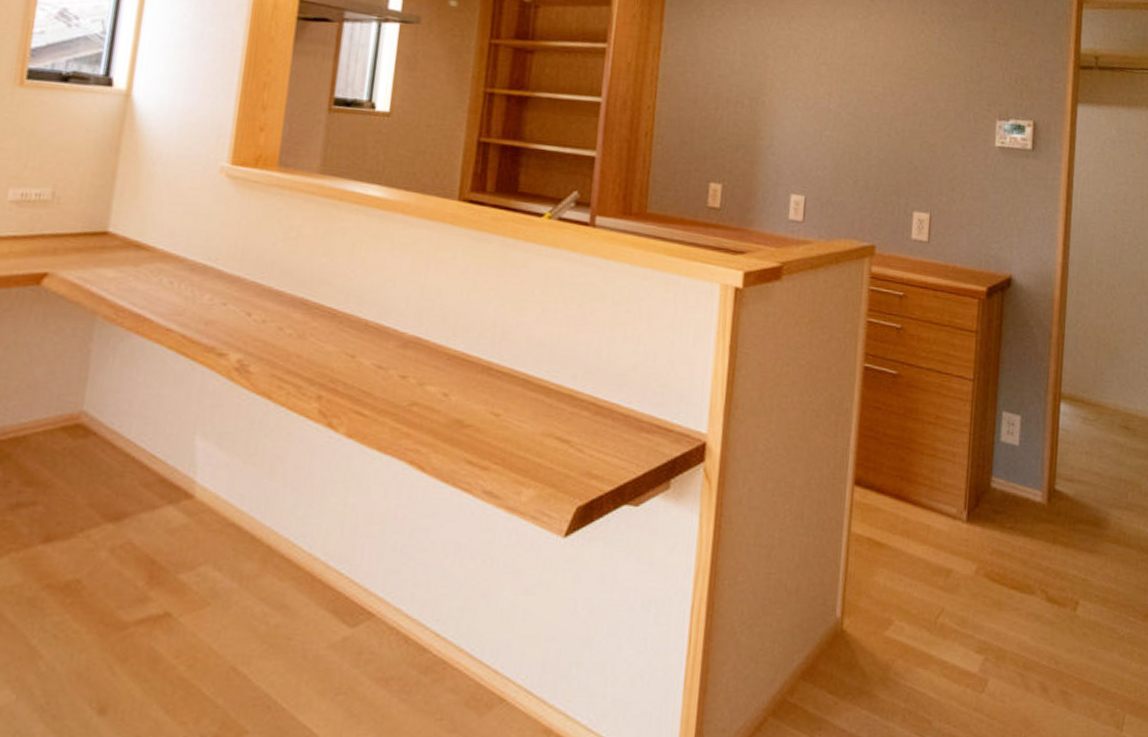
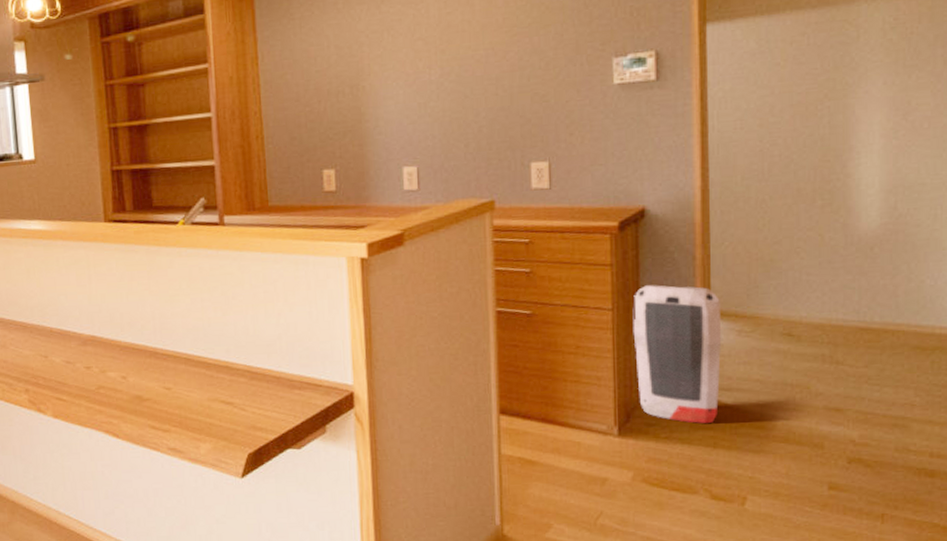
air purifier: none [989,357,1070,516] -> present [632,284,722,424]

